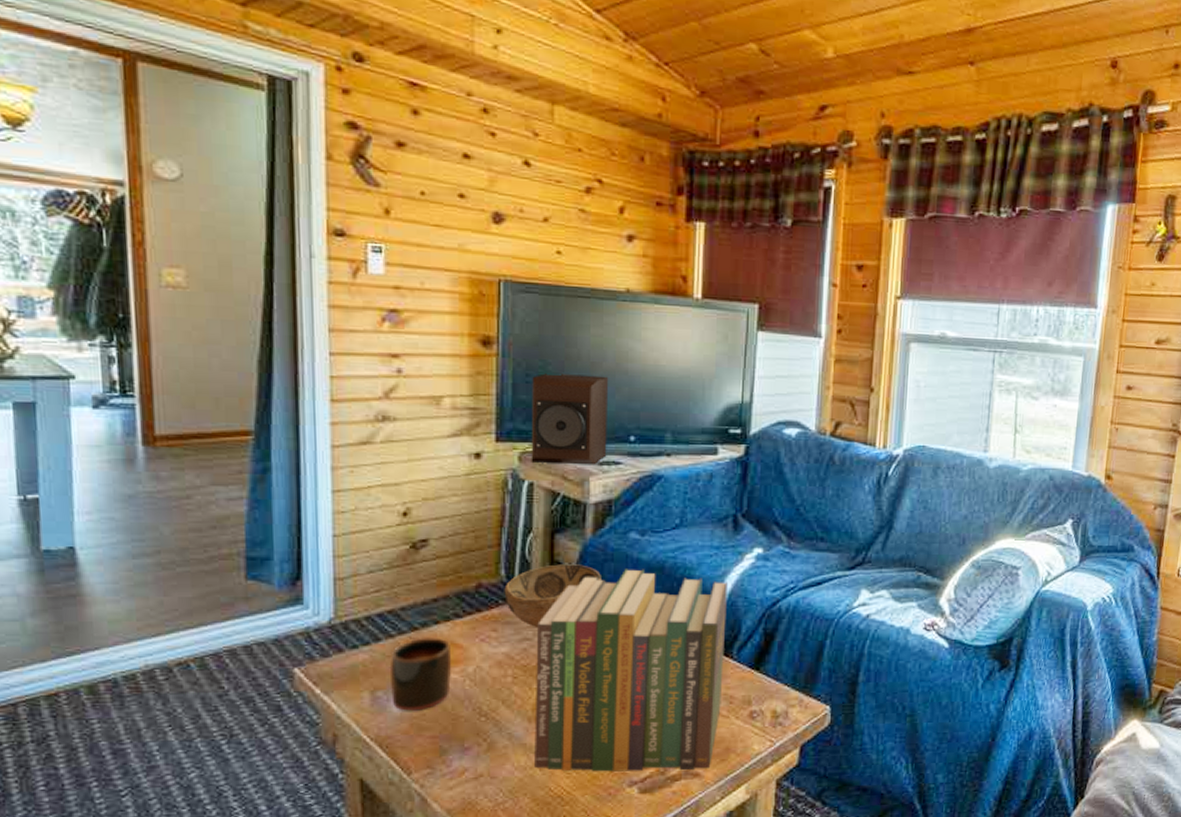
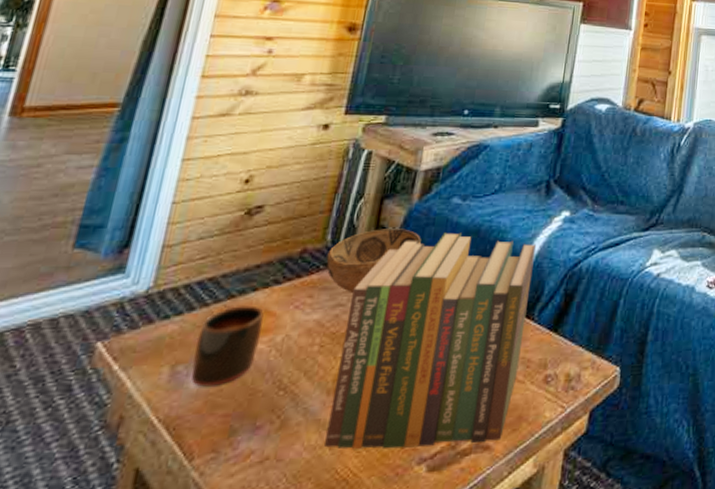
speaker: present [531,373,608,465] -> none [373,55,452,136]

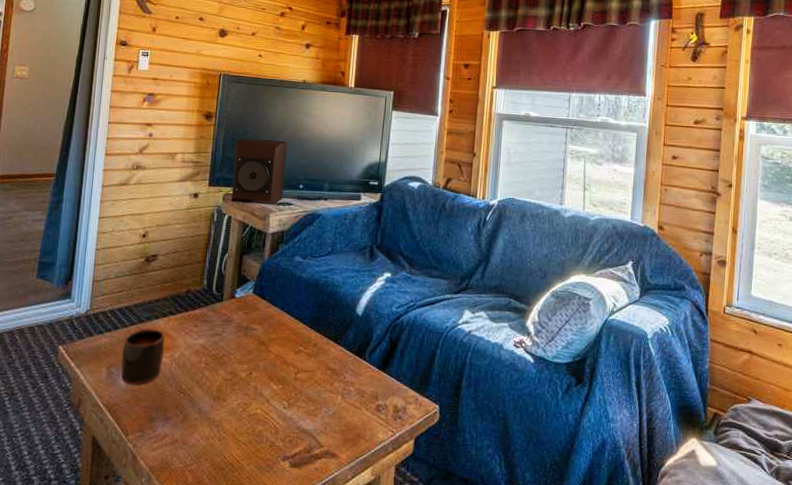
books: present [325,231,536,449] -> none [215,283,364,451]
decorative bowl: present [326,229,421,294] -> none [204,278,273,327]
speaker: none [373,55,452,136] -> present [231,138,287,205]

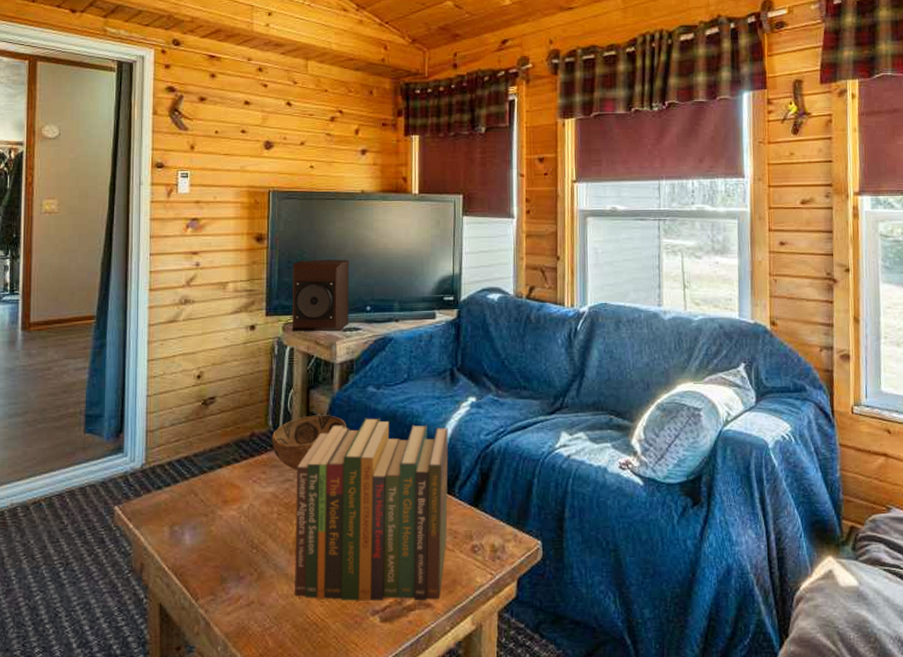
mug: present [121,328,165,385] -> none [184,479,231,543]
decorative bowl: none [204,278,273,327] -> present [271,415,346,471]
books: none [215,283,364,451] -> present [295,417,448,601]

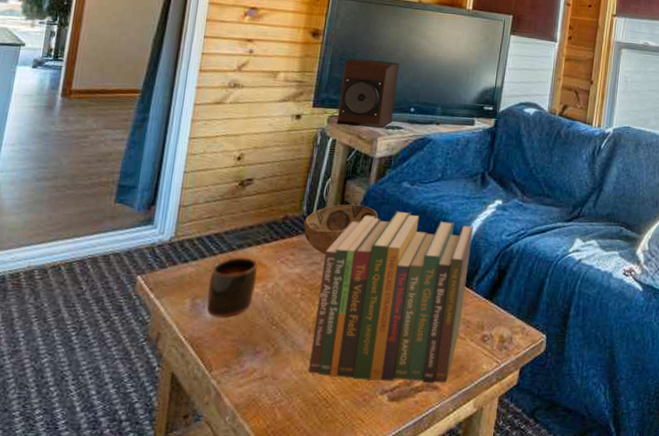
mug: none [184,479,231,543] -> present [206,257,258,317]

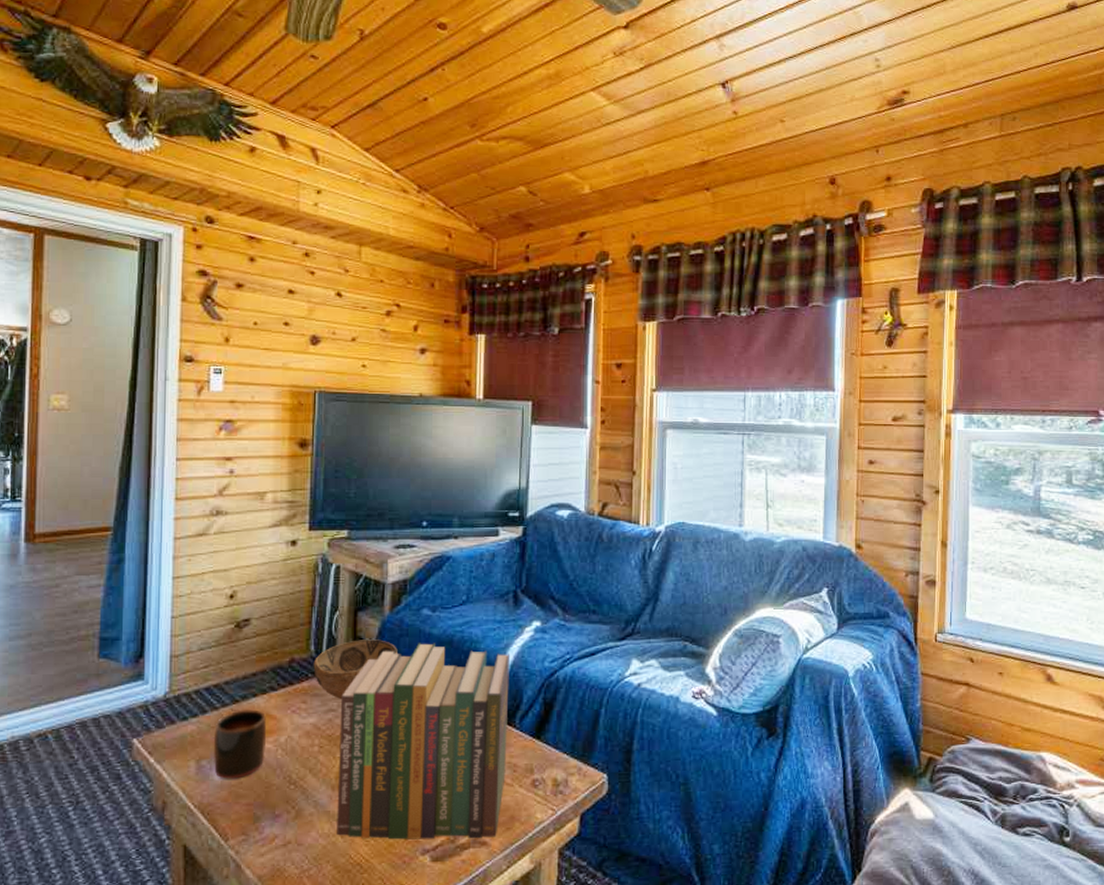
speaker: present [336,58,399,129] -> none [338,469,404,549]

